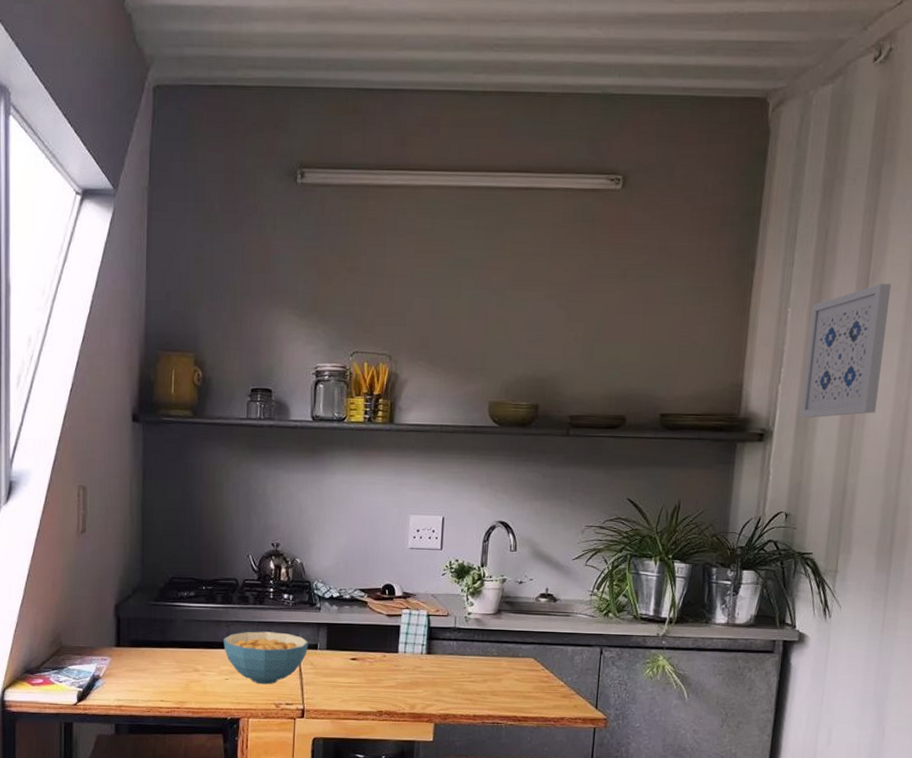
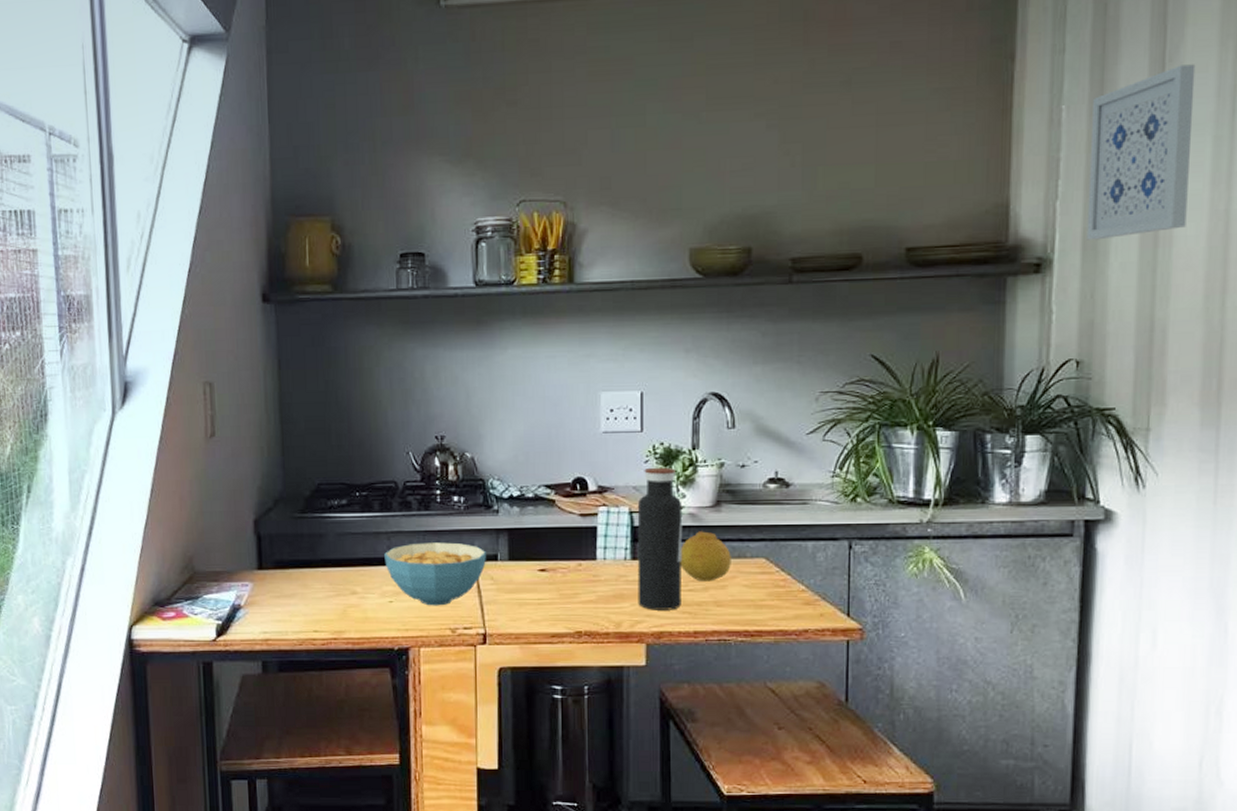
water bottle: none [429,579,470,697] -> present [637,467,683,610]
fruit: none [465,634,507,675] -> present [680,531,731,582]

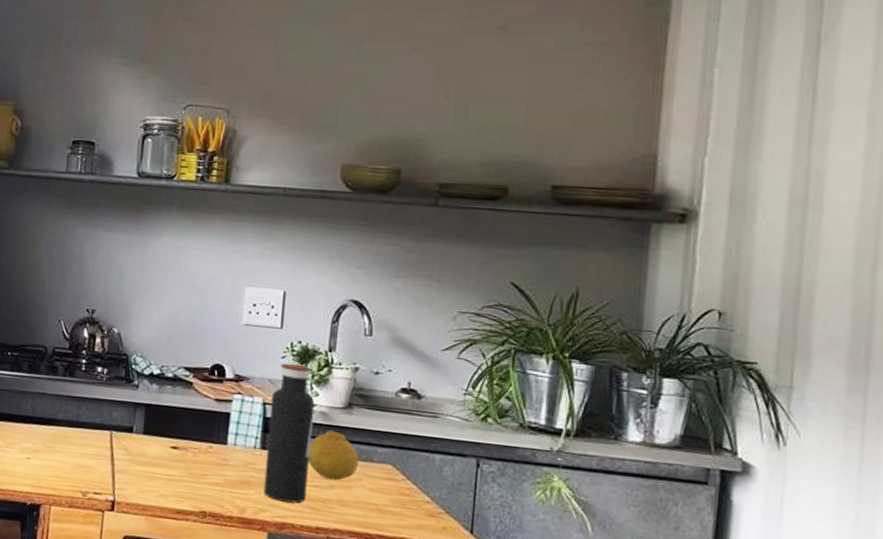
cereal bowl: present [384,542,487,606] -> none [27,406,124,469]
wall art: present [1086,64,1196,240] -> none [734,42,852,199]

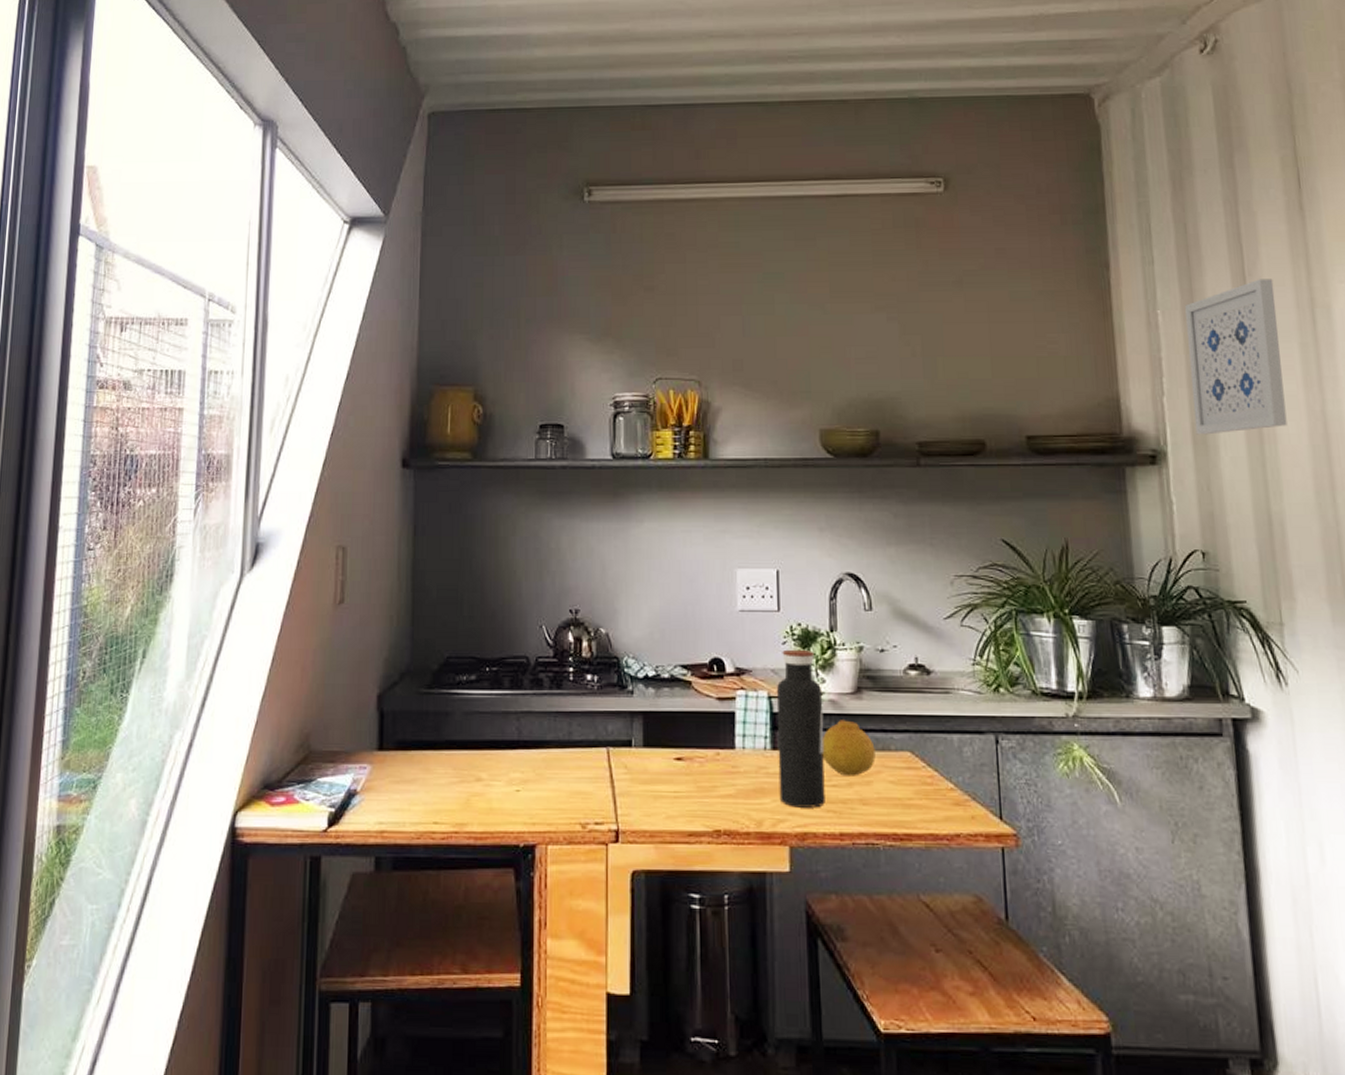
wall art: none [734,42,852,199] -> present [1185,279,1287,435]

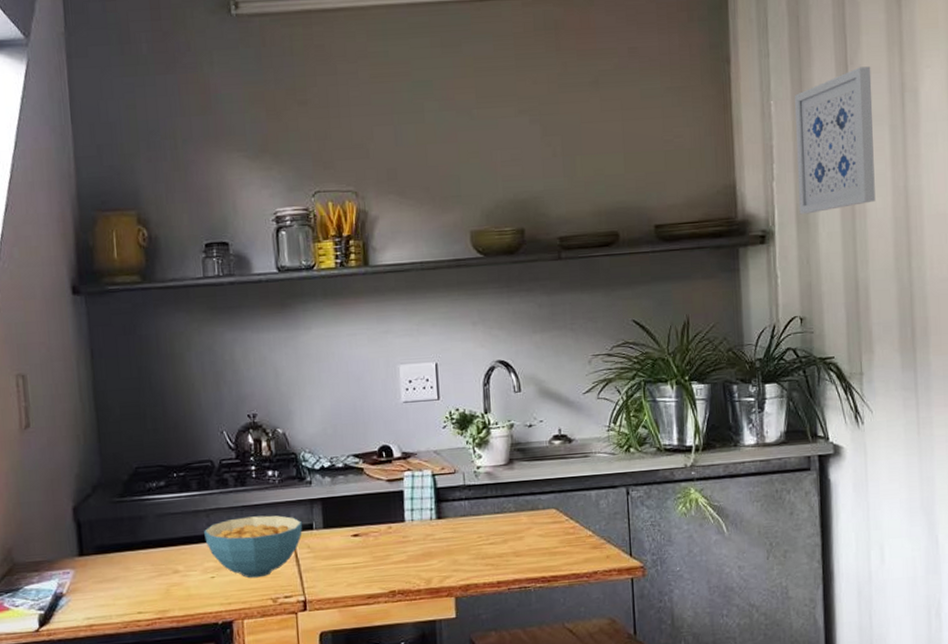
cereal bowl: none [513,725,621,797] -> present [204,515,303,578]
water bottle: present [776,649,825,808] -> none [439,431,484,565]
fruit: present [822,720,876,776] -> none [480,488,526,535]

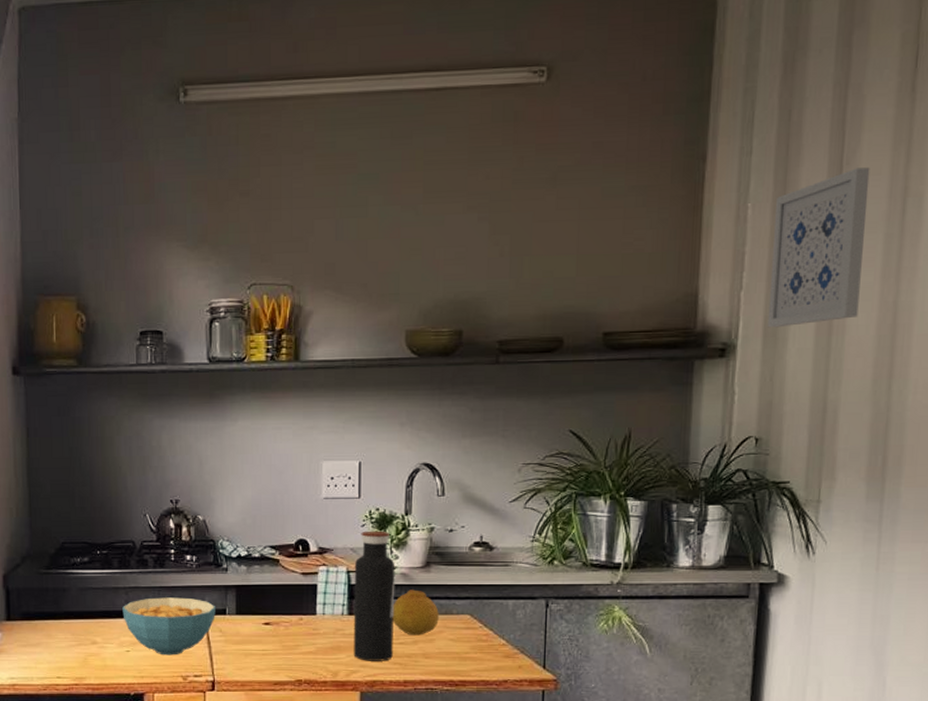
water bottle: none [439,431,484,565] -> present [353,530,395,661]
fruit: none [480,488,526,535] -> present [392,590,439,636]

